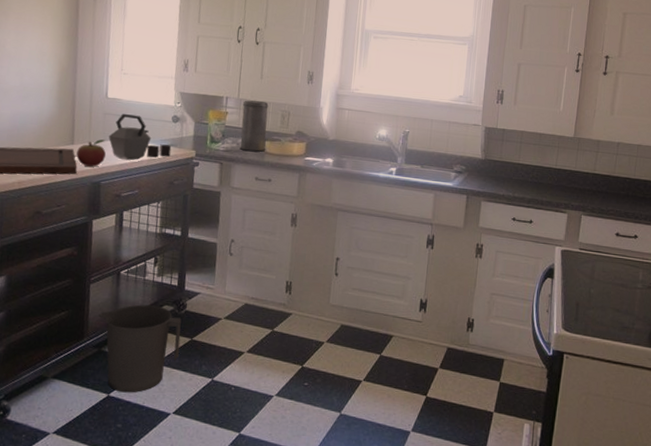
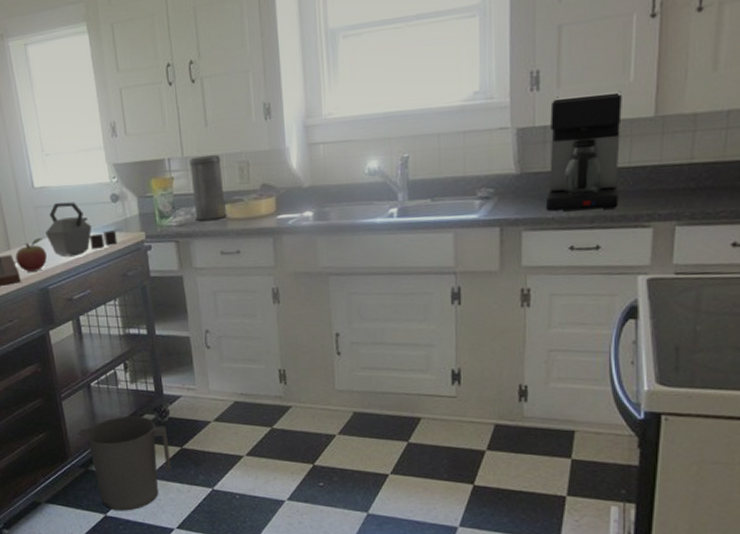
coffee maker: none [499,111,555,195] -> present [545,90,622,212]

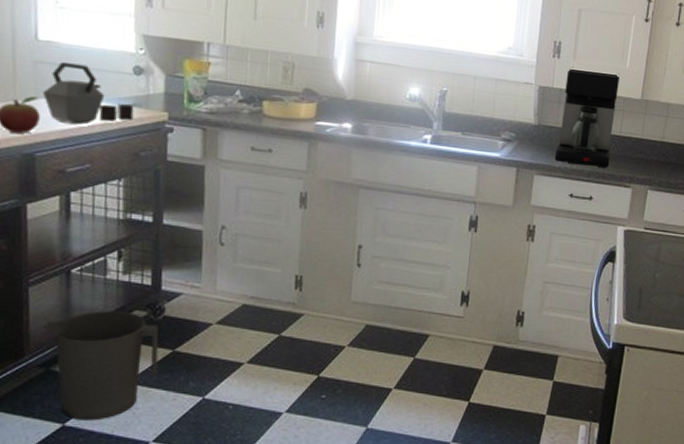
canister: present [189,155,226,222] -> none [228,47,266,115]

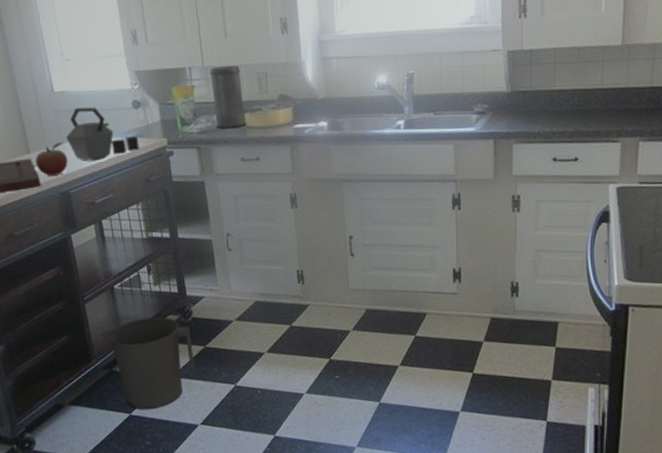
canister: none [228,47,266,115] -> present [209,65,246,129]
coffee maker: present [554,67,620,167] -> none [532,20,595,127]

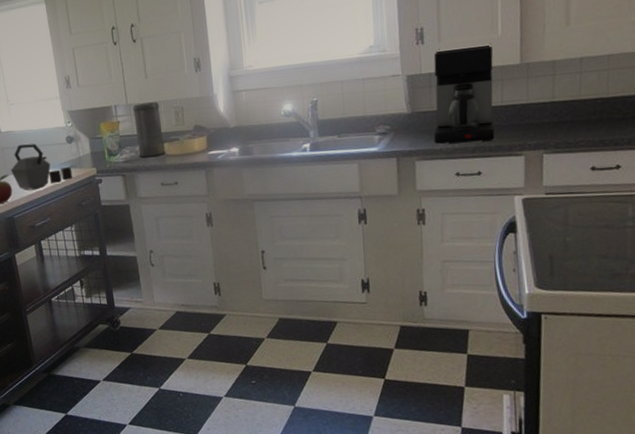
mug: present [101,317,195,410] -> none [41,326,123,411]
coffee maker: none [532,20,595,127] -> present [433,43,495,144]

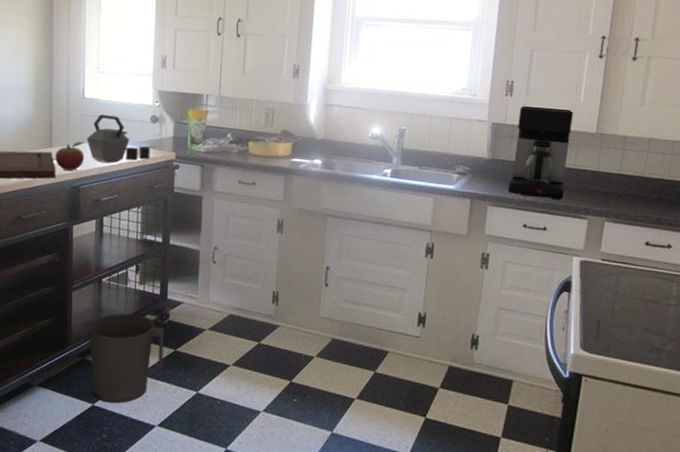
mug: none [41,326,123,411] -> present [81,313,165,404]
canister: present [132,102,165,158] -> none [221,97,252,154]

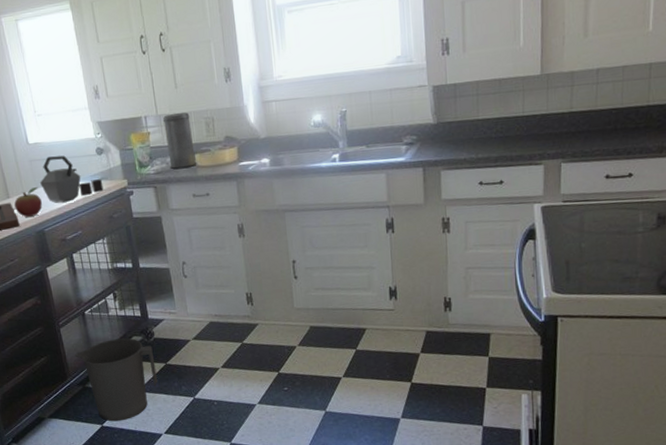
canister: none [221,97,252,154] -> present [162,112,196,170]
coffee maker: present [507,104,573,199] -> none [458,54,516,154]

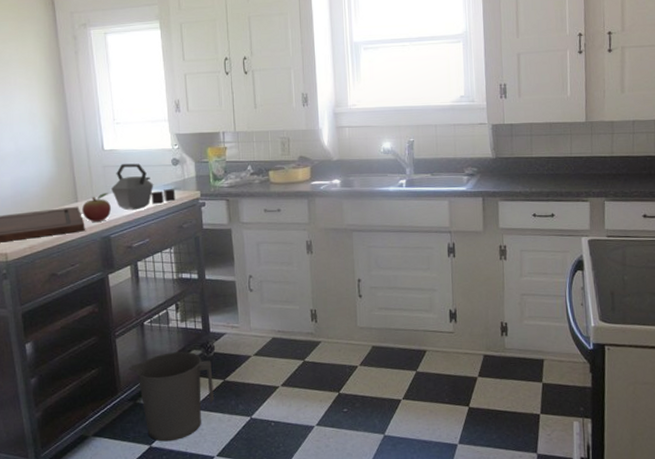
canister: present [162,112,196,170] -> none [240,131,270,184]

